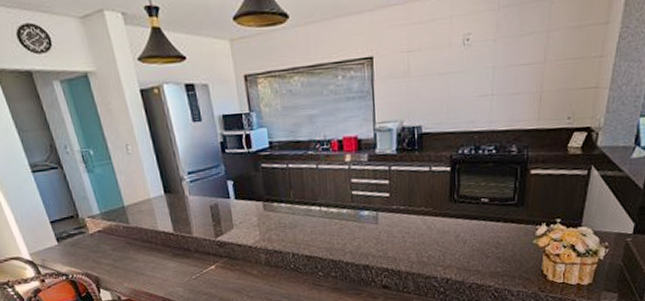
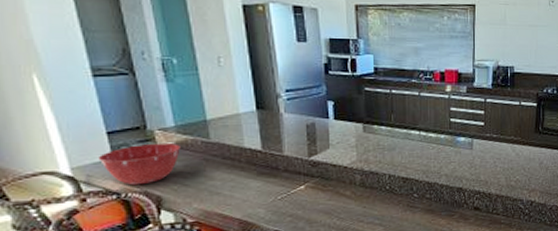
mixing bowl: none [47,229,107,268] -> present [98,144,180,186]

